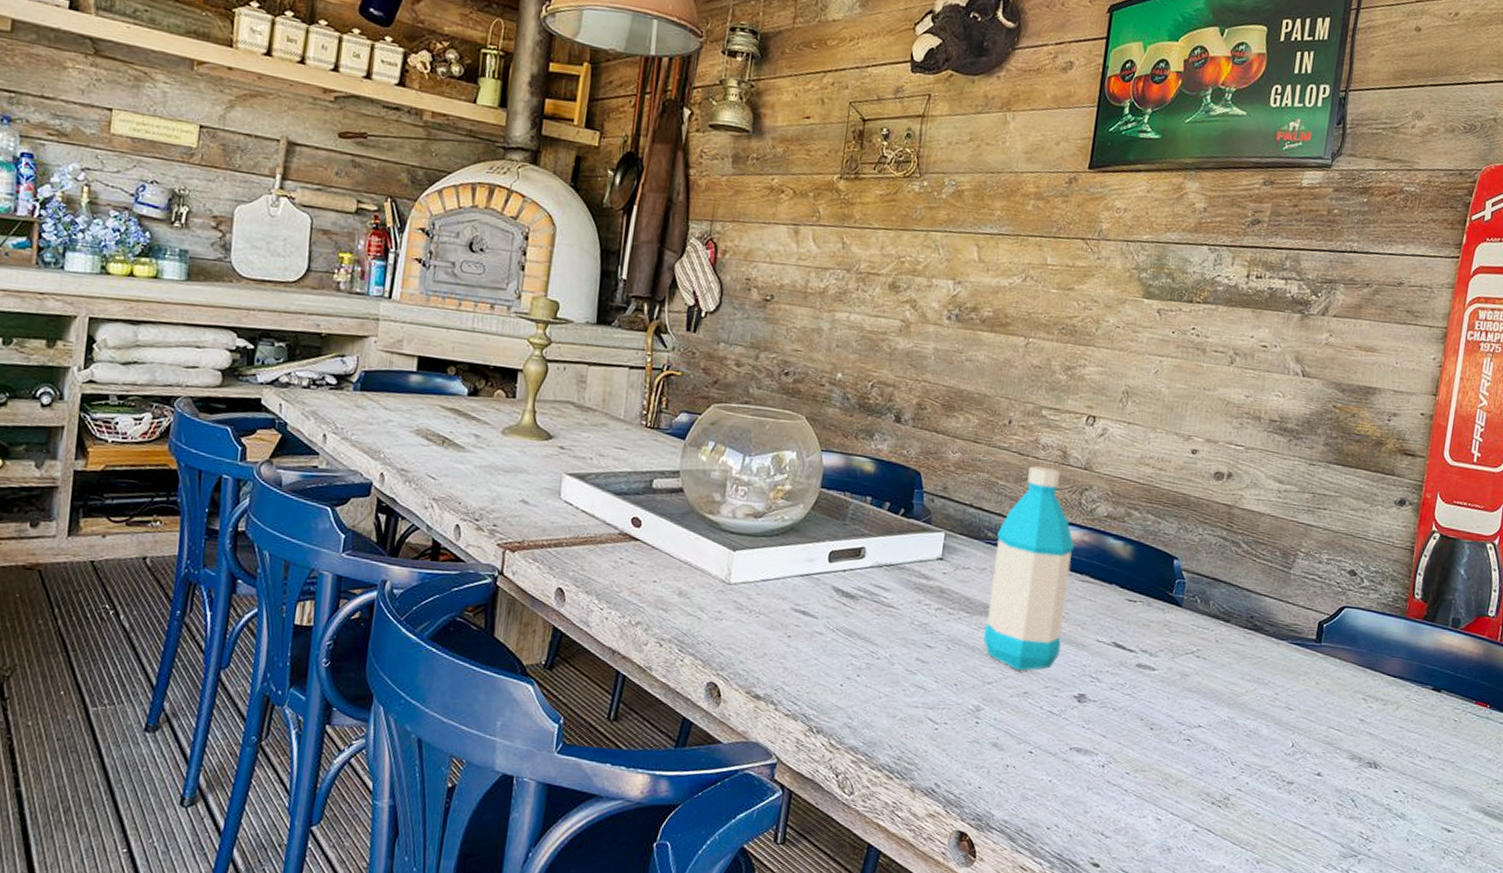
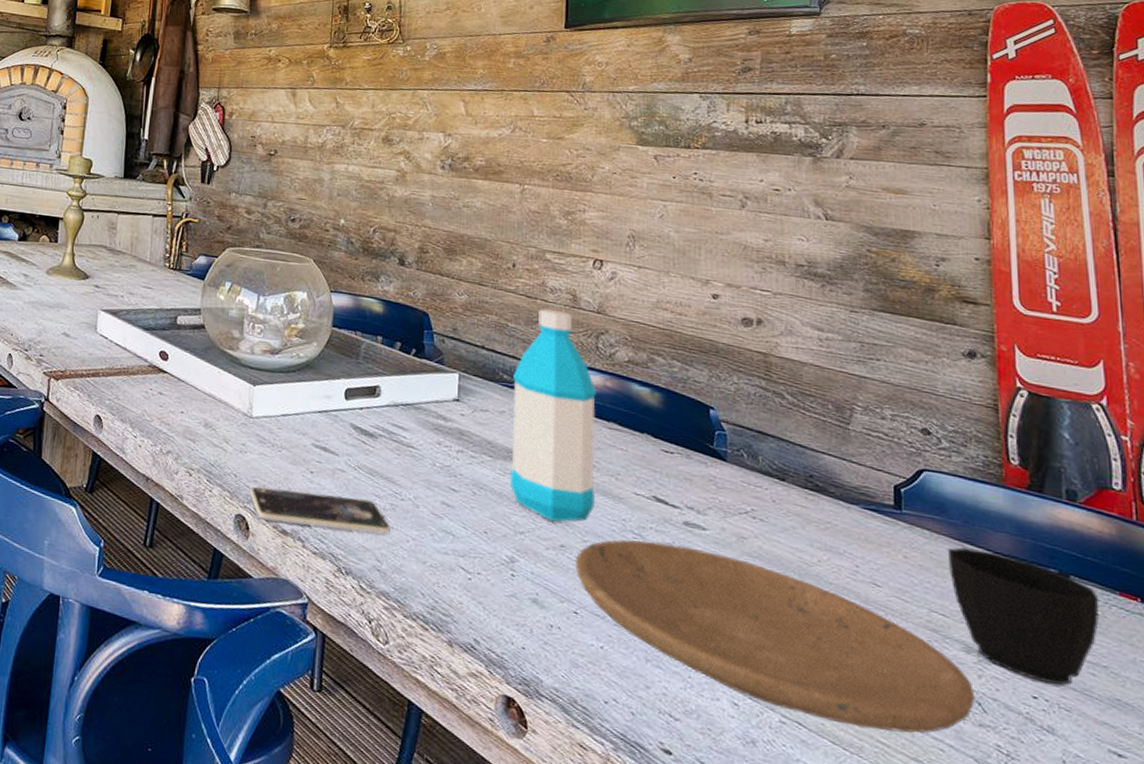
smartphone: none [723,653,864,693] -> present [250,487,390,534]
plate: none [1035,683,1351,830] -> present [576,539,976,733]
cup: none [1349,671,1460,780] -> present [947,546,1100,686]

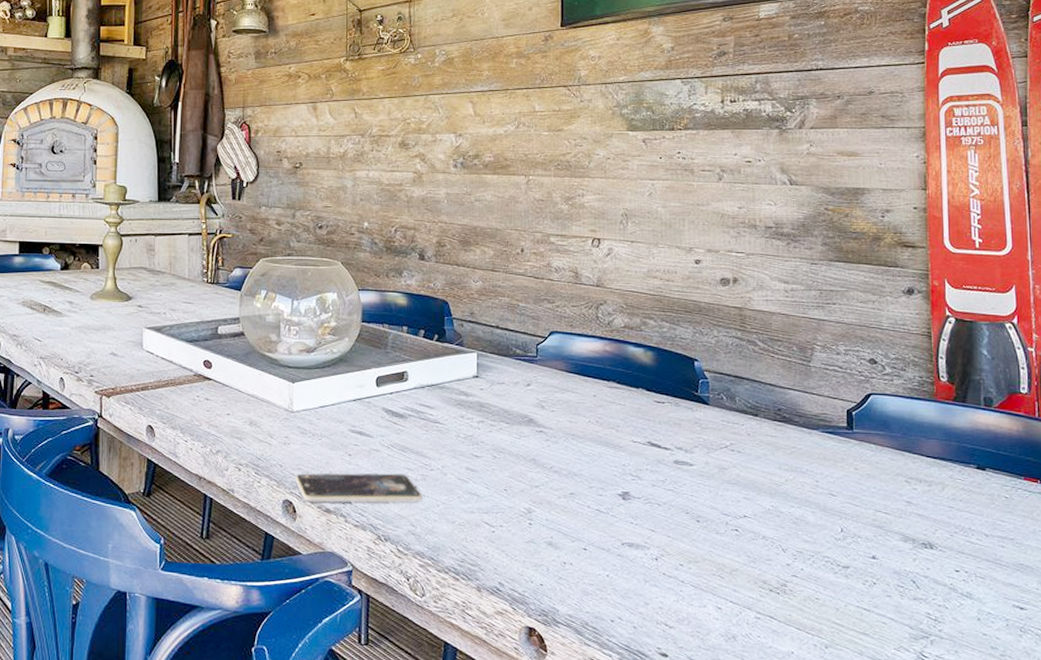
water bottle: present [510,309,596,522] -> none [525,287,599,473]
plate: present [576,539,976,733] -> none [584,481,911,614]
cup: present [947,546,1100,686] -> none [889,454,1008,559]

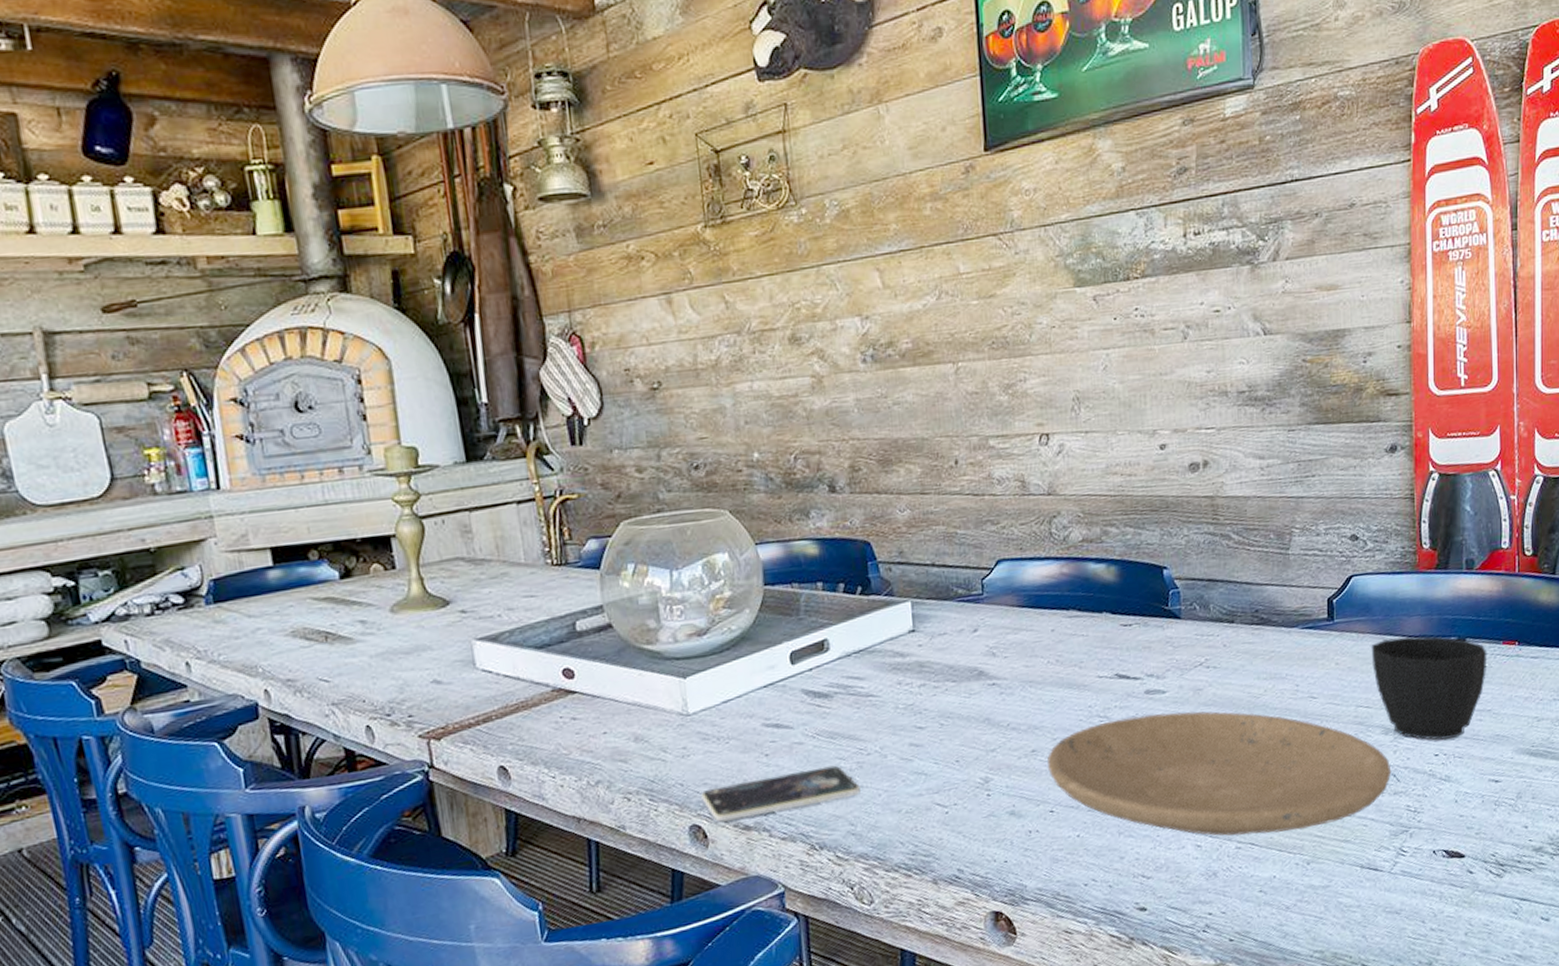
plate: none [584,481,911,614] -> present [1047,711,1392,836]
cup: none [889,454,1008,559] -> present [1371,635,1487,741]

